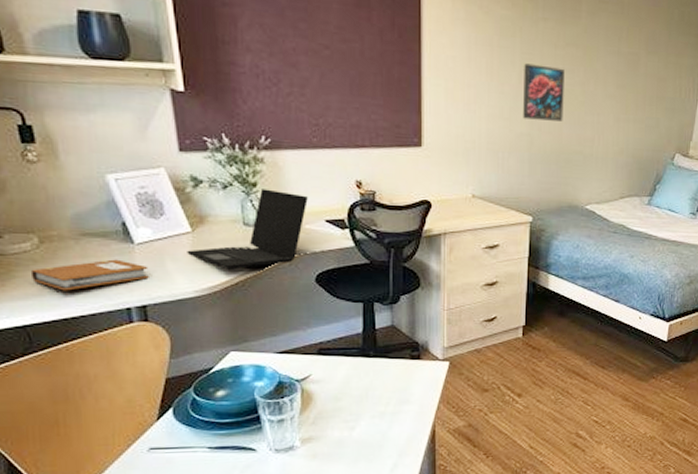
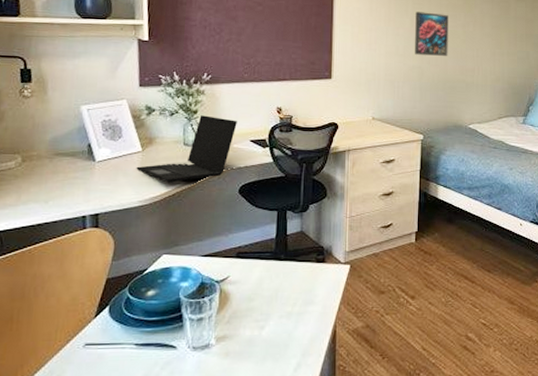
notebook: present [32,259,149,291] -> none [12,174,104,202]

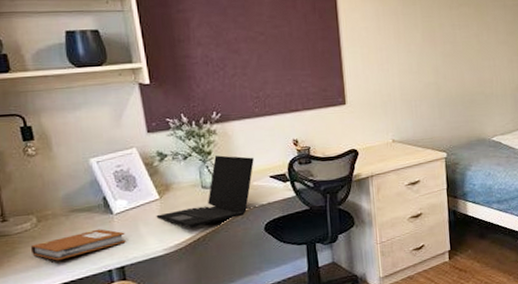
notebook: none [12,174,104,202] -> present [31,229,126,261]
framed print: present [415,11,448,56] -> none [425,24,464,71]

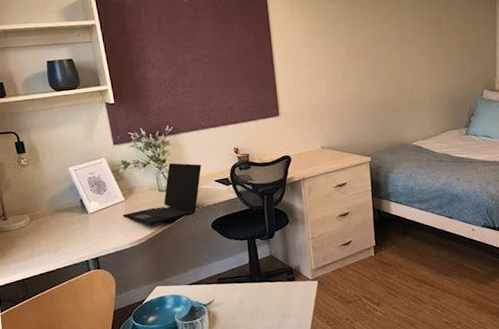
notebook: present [31,229,126,261] -> none [26,226,99,252]

